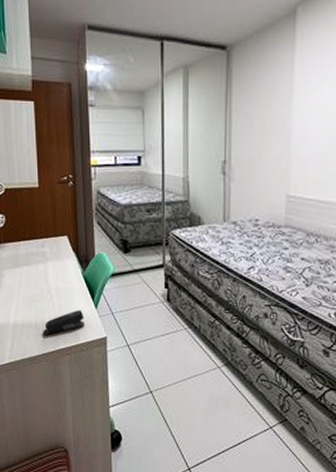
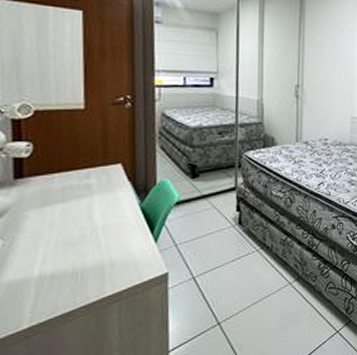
stapler: present [43,309,84,336] -> none [83,246,140,284]

